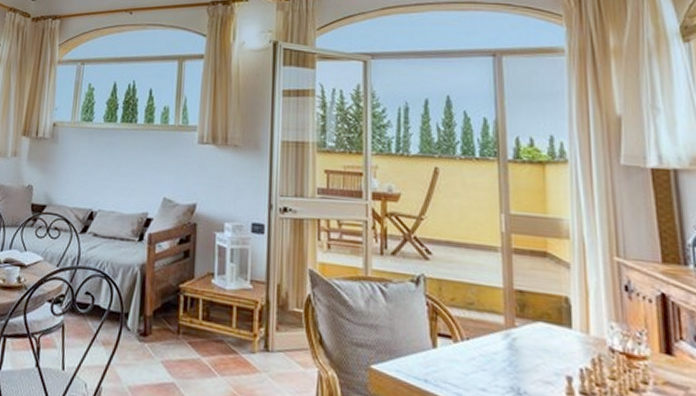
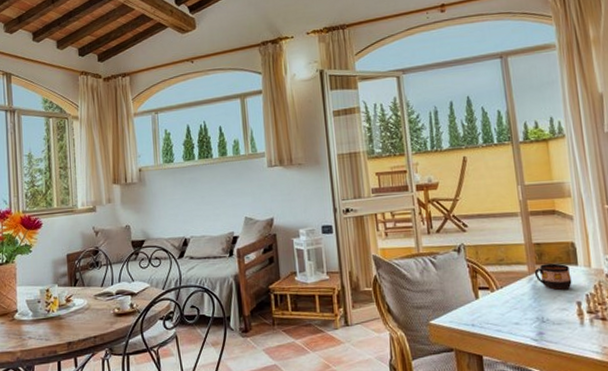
cup: none [512,318,562,357] -> present [534,263,572,290]

